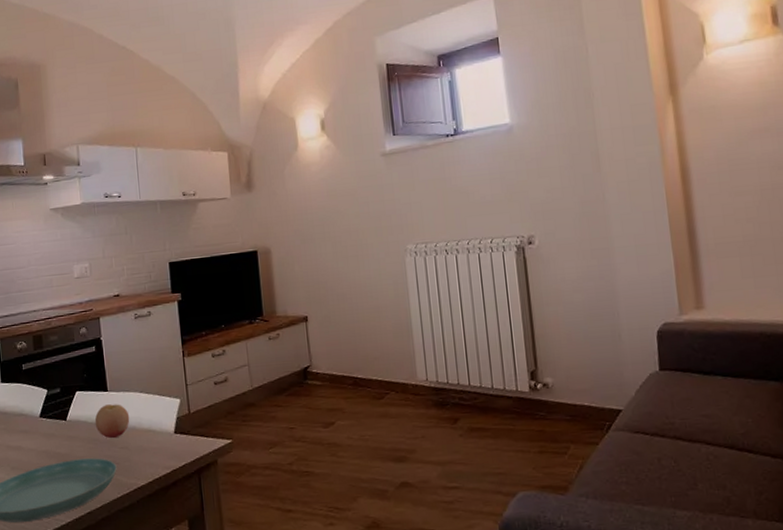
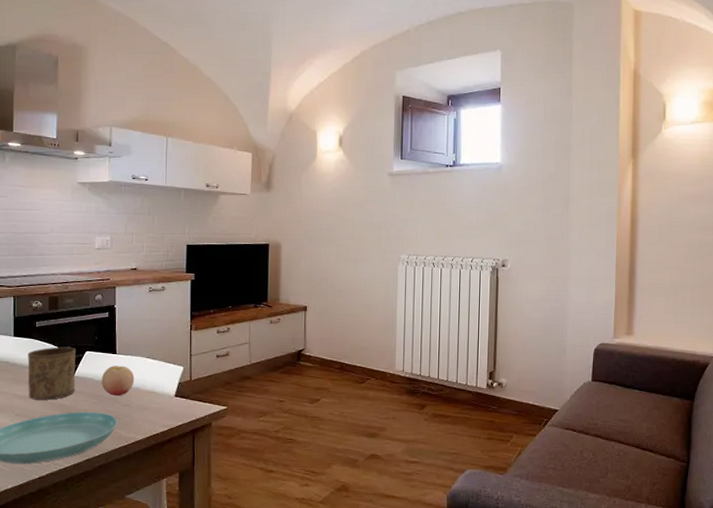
cup: none [17,388,69,450] -> present [27,346,76,400]

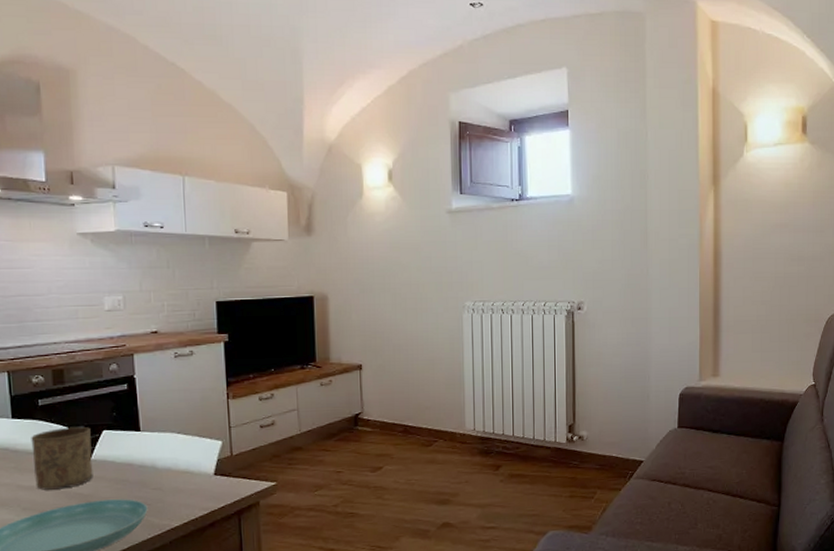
fruit: present [101,366,135,397] -> none [124,444,165,480]

